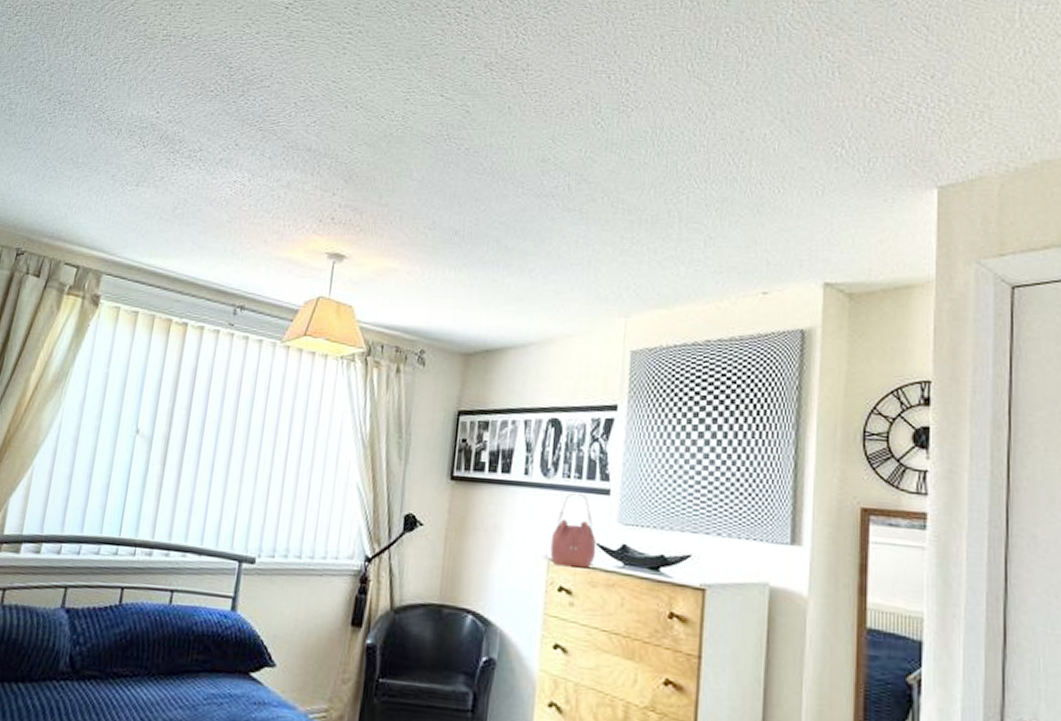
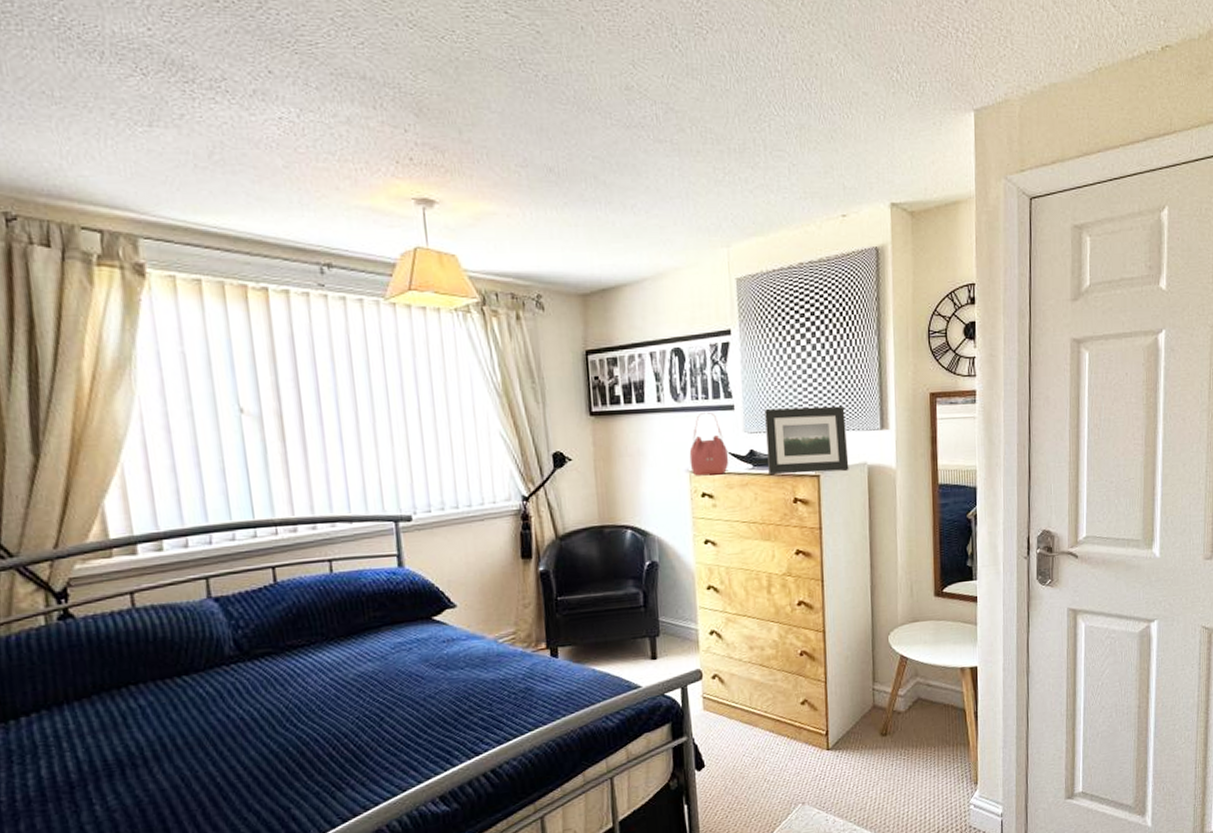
picture frame: none [642,500,746,589] -> present [765,406,849,475]

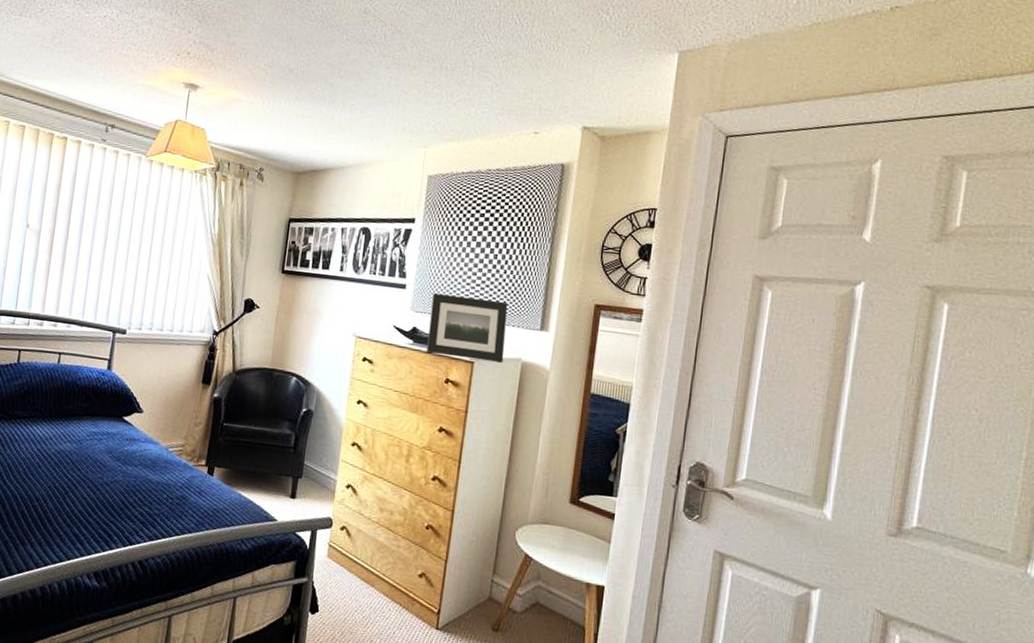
handbag: present [689,411,729,476] -> none [357,286,394,344]

